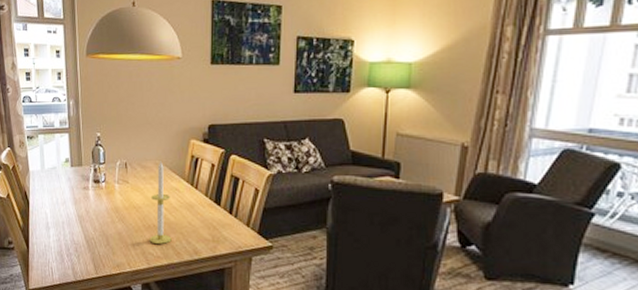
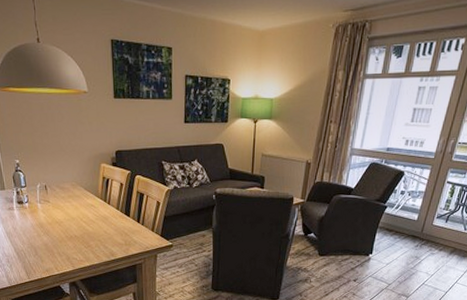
candle: present [149,161,172,244] -> none [70,182,91,250]

